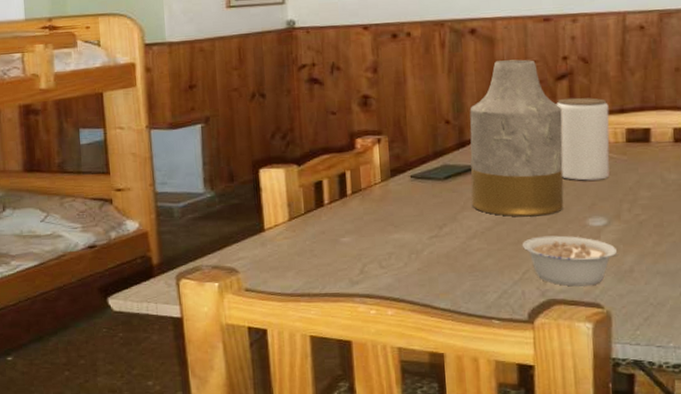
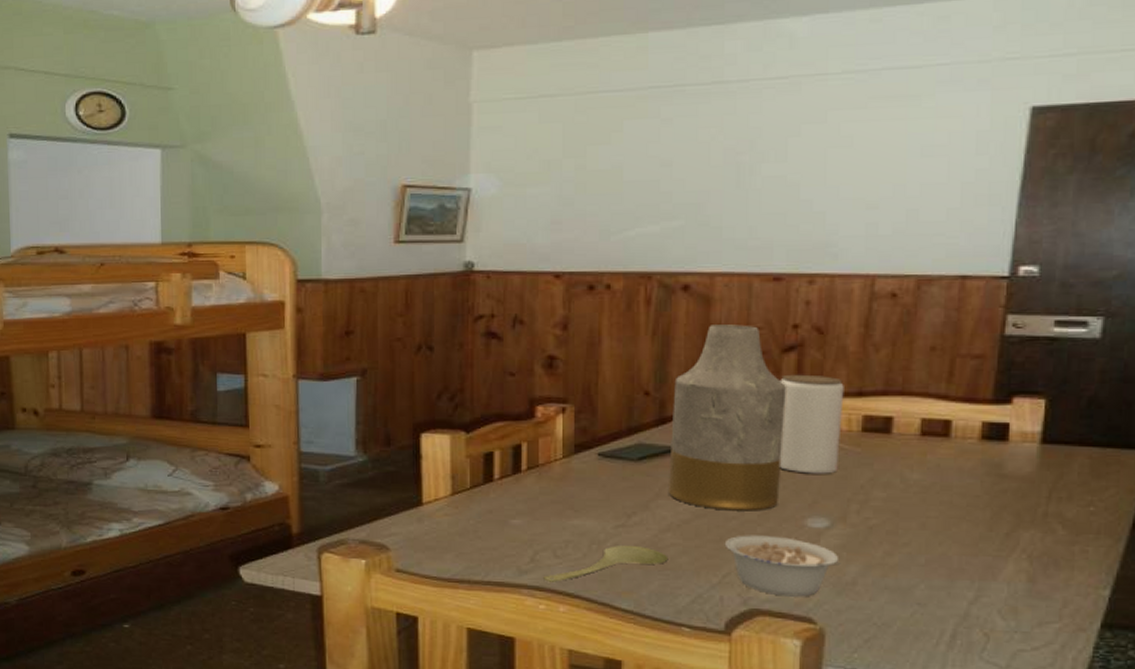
spoon: none [371,252,477,291] -> present [542,544,669,583]

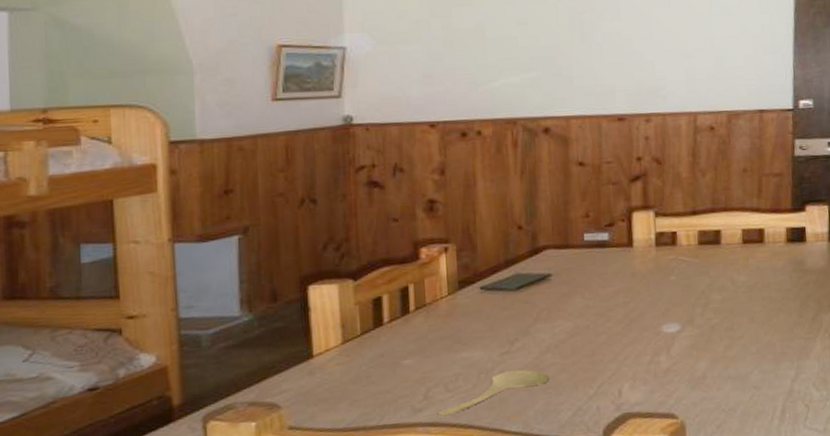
vase: present [667,324,788,511] -> none [543,160,639,327]
legume: present [724,535,841,597] -> none [596,344,693,398]
jar: present [780,374,844,474] -> none [630,199,683,286]

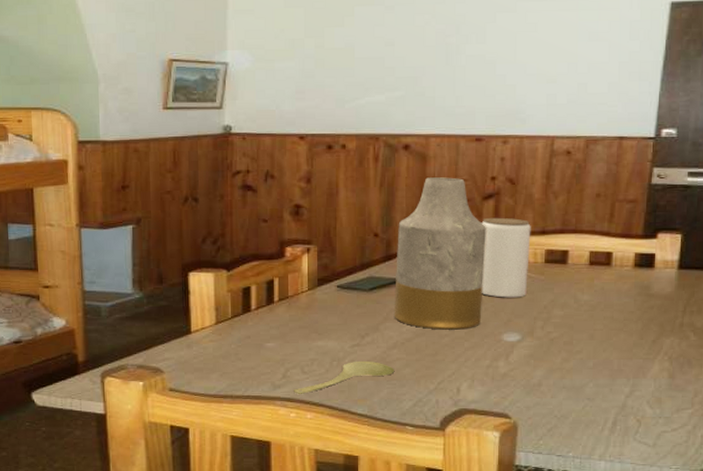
vase: none [543,160,639,327] -> present [393,177,487,330]
jar: none [630,199,683,286] -> present [481,217,531,298]

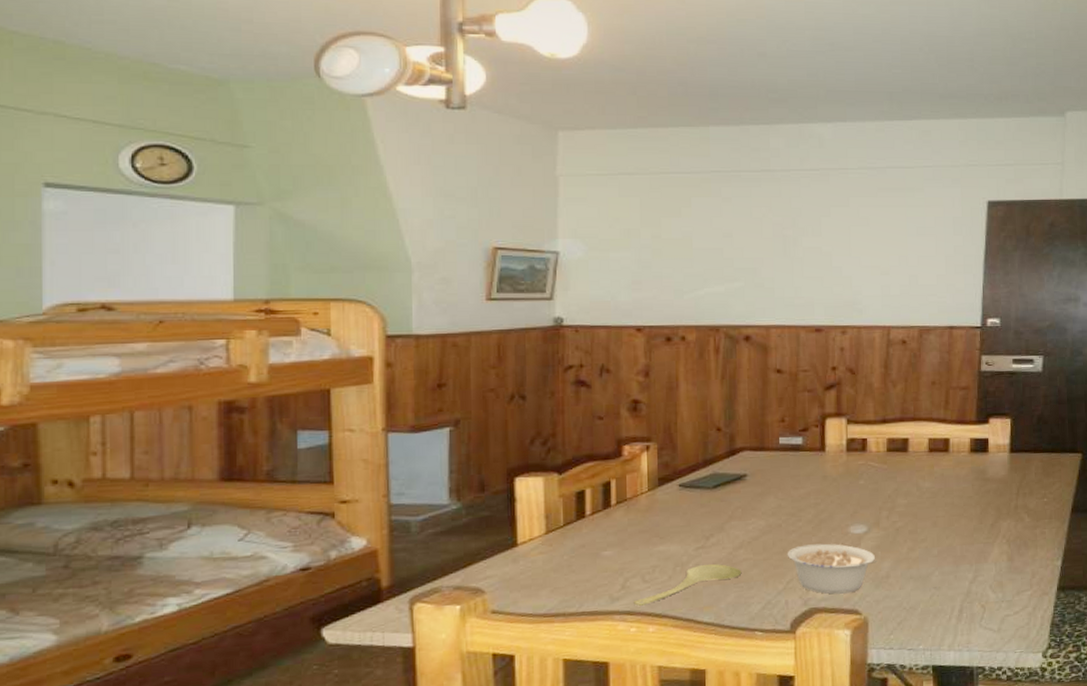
vase: present [393,177,487,330] -> none [739,368,830,526]
legume: none [439,349,530,398] -> present [787,543,877,594]
jar: present [481,217,531,298] -> none [824,407,873,489]

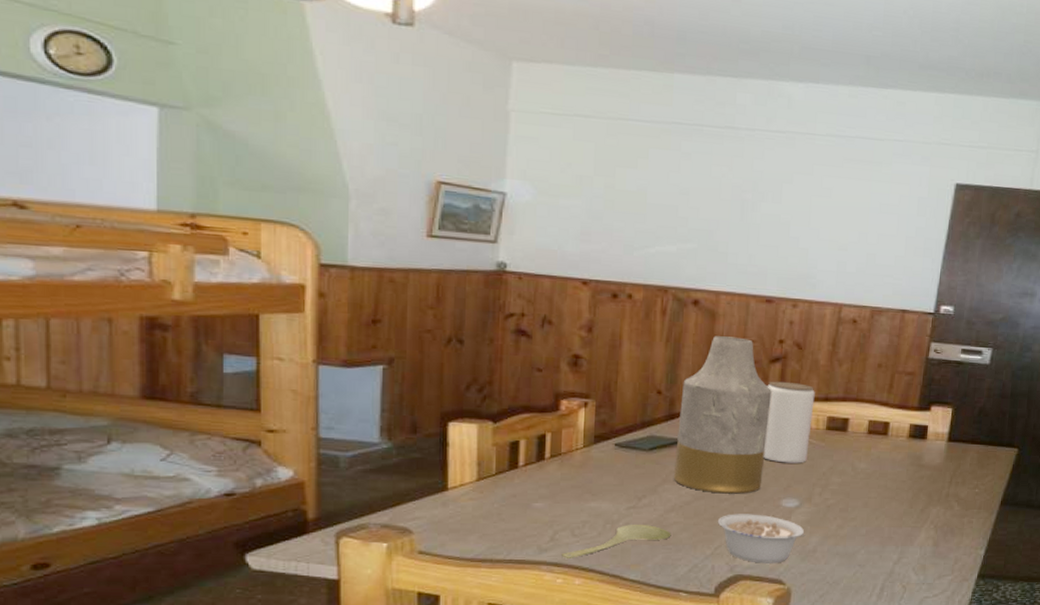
vase: none [739,368,830,526] -> present [673,336,773,494]
jar: none [824,407,873,489] -> present [764,381,815,463]

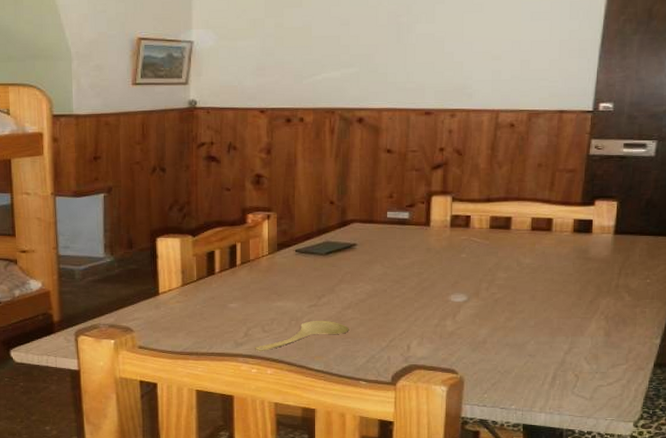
vase: present [673,336,773,494] -> none [348,148,436,291]
legume: present [717,514,806,563] -> none [390,309,475,354]
jar: present [764,381,815,463] -> none [430,186,477,261]

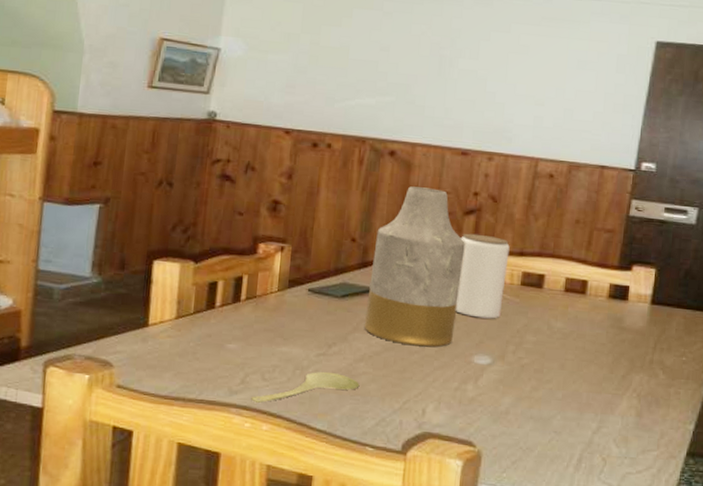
vase: none [348,148,436,291] -> present [364,186,466,348]
jar: none [430,186,477,261] -> present [456,233,510,319]

